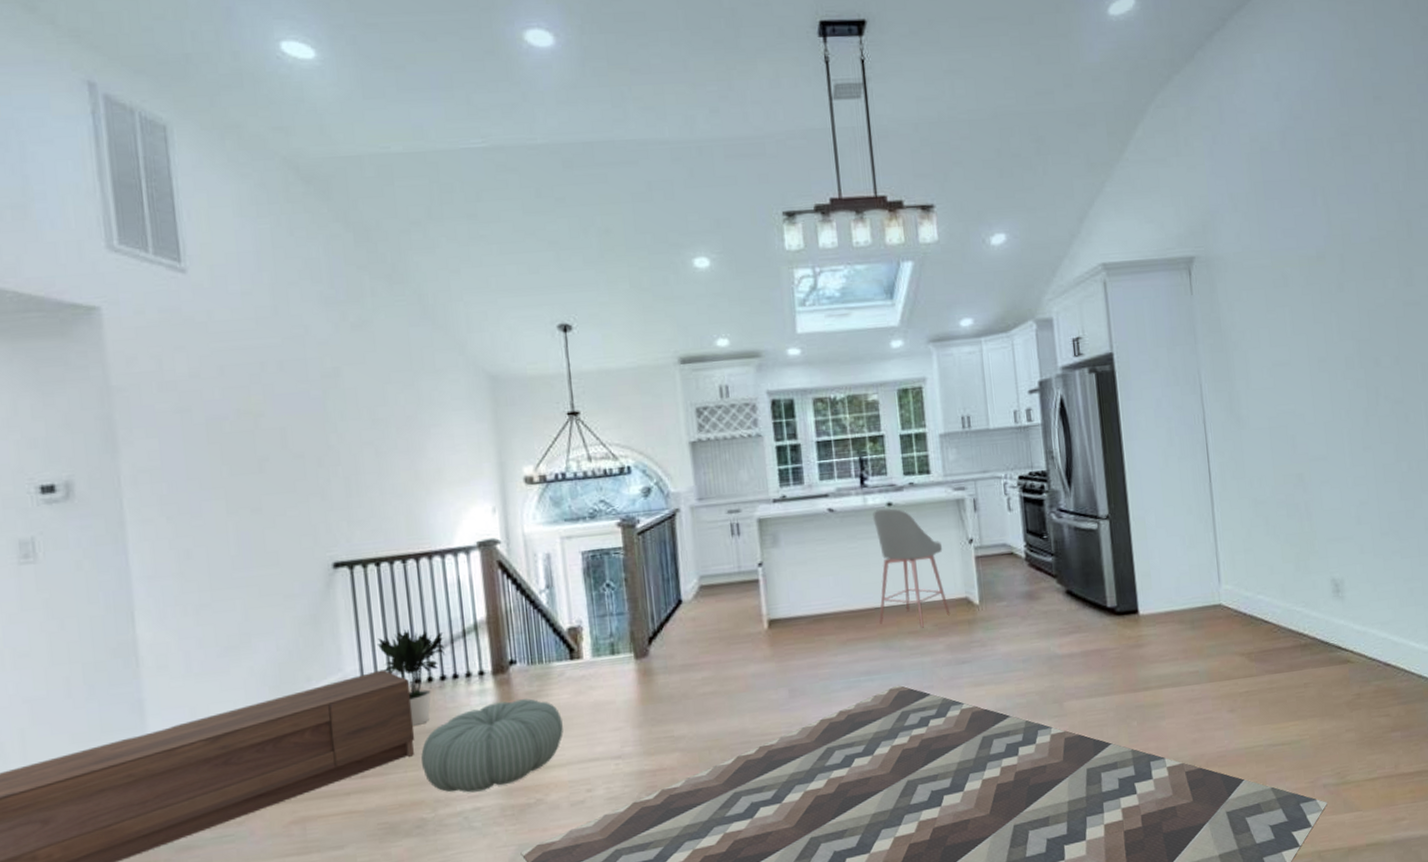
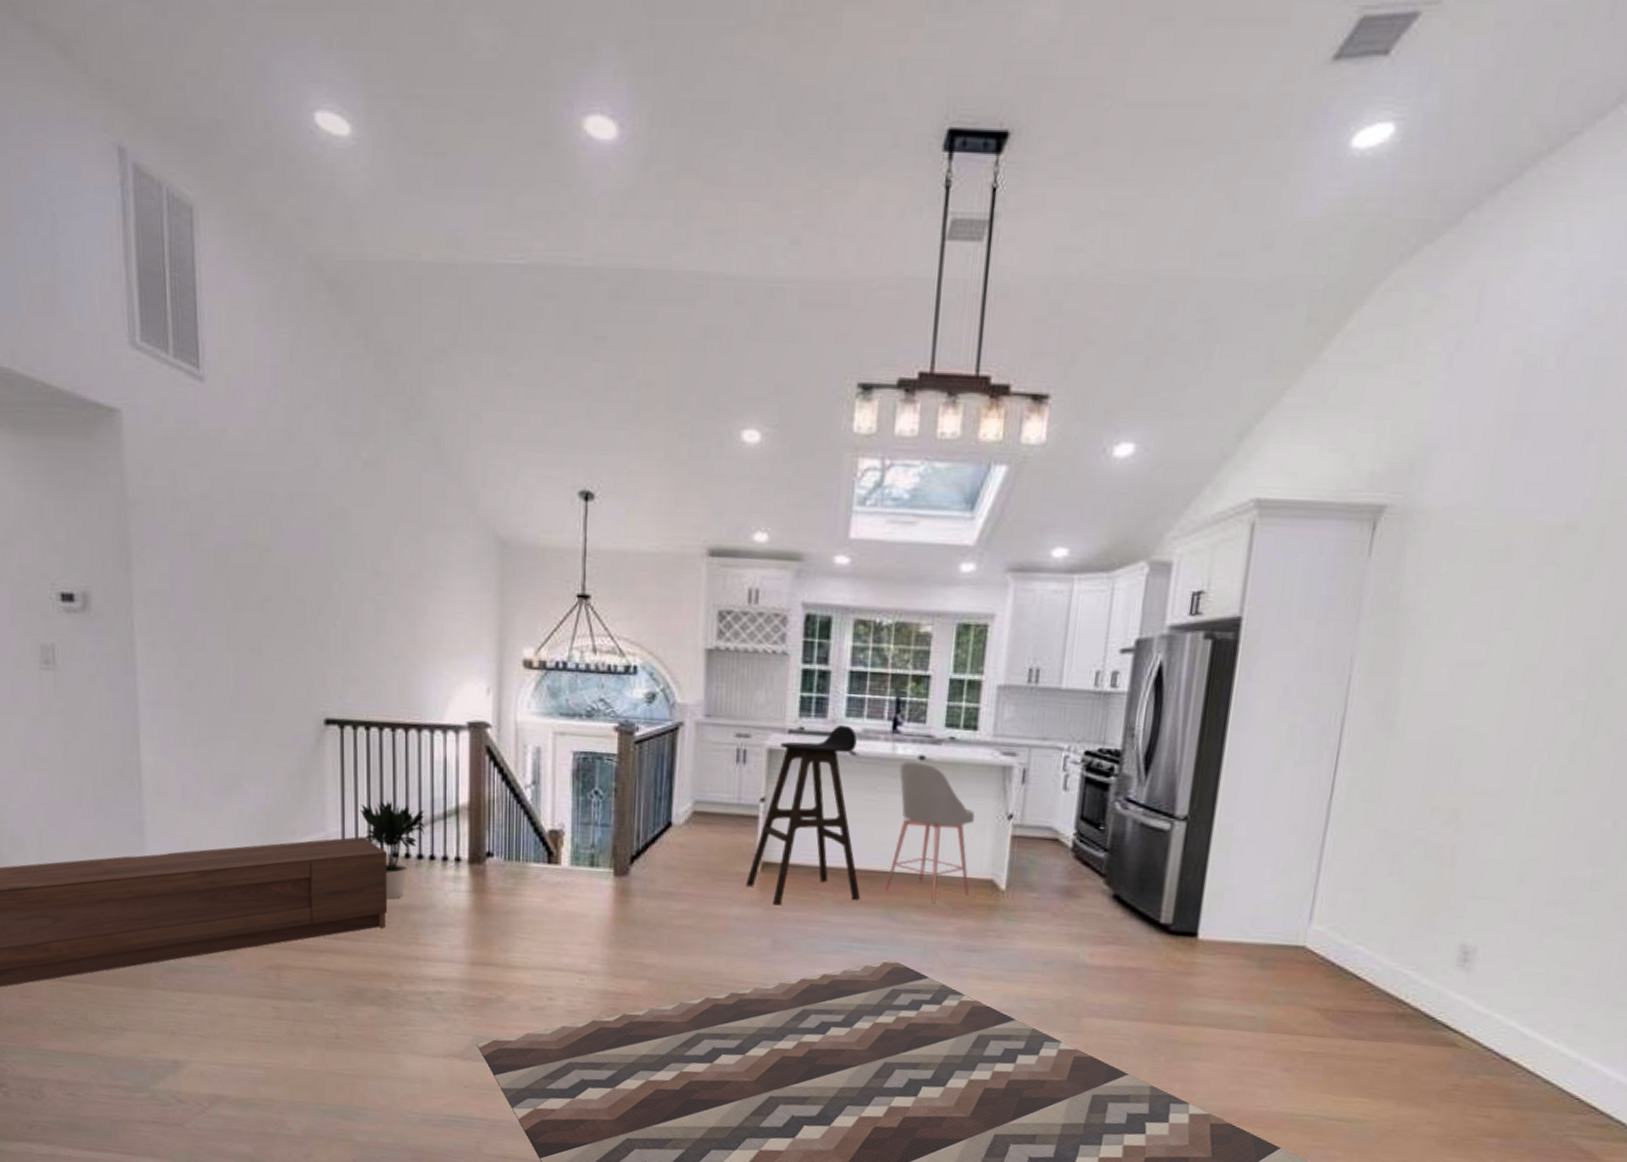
pouf: present [421,698,564,793] -> none [392,892,532,977]
bar stool: none [757,487,859,657] -> present [745,724,860,906]

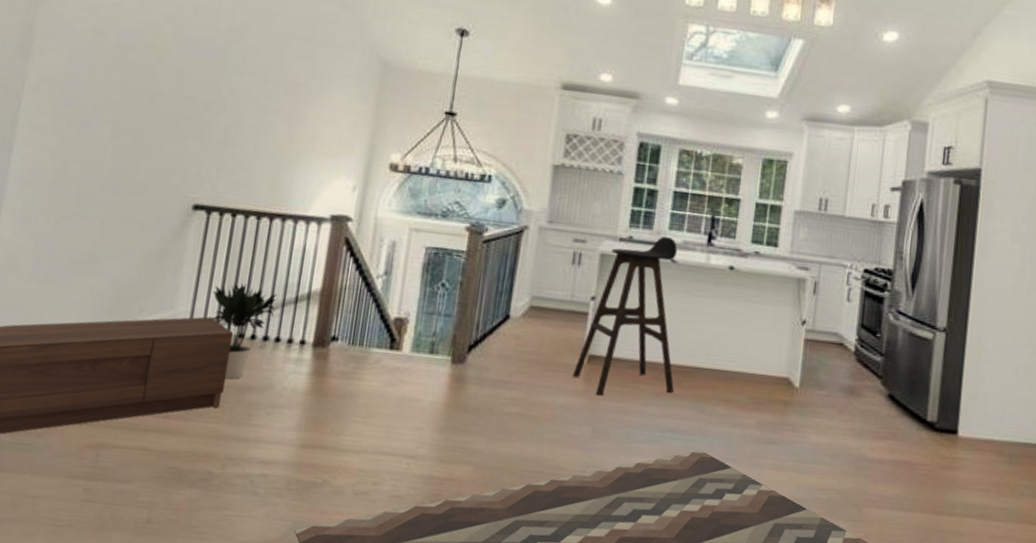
bar stool: present [886,760,975,904] -> none [696,269,775,399]

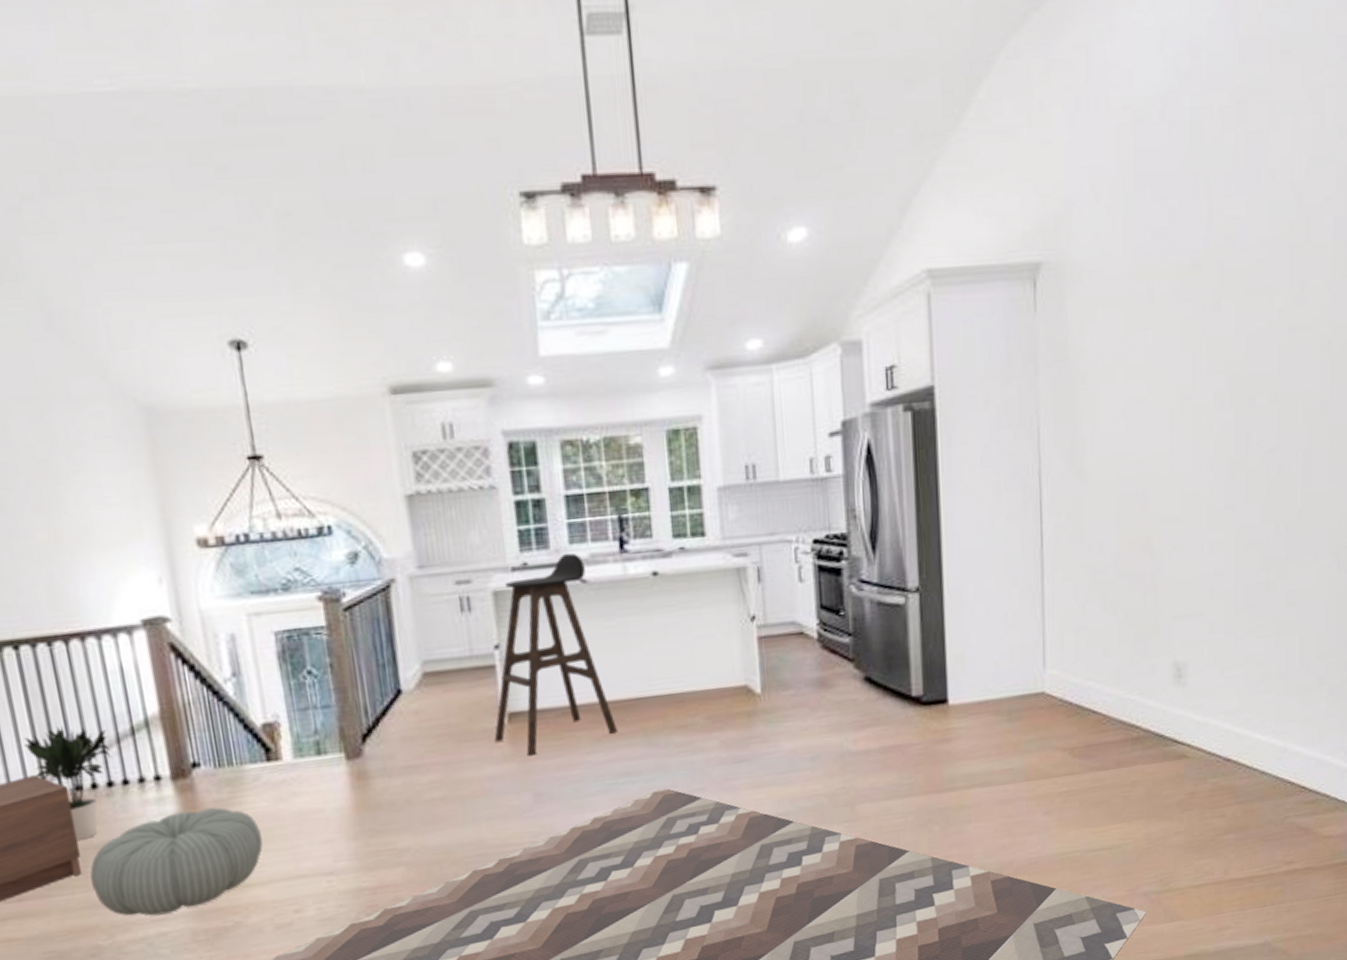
pouf: none [223,374,368,459] -> present [90,807,263,916]

